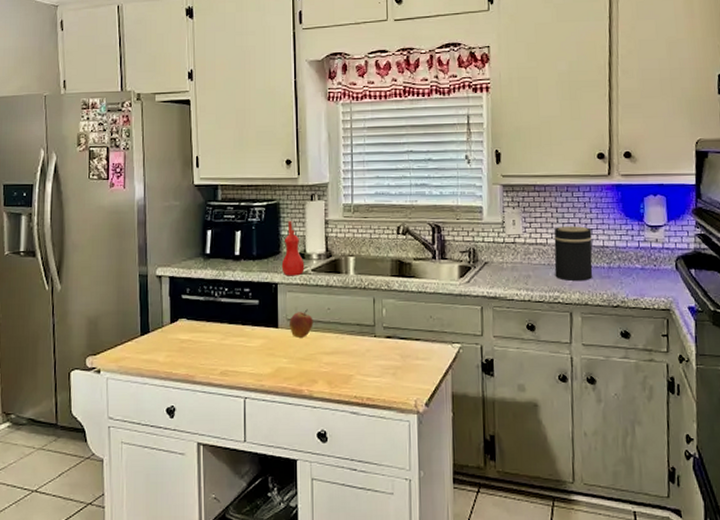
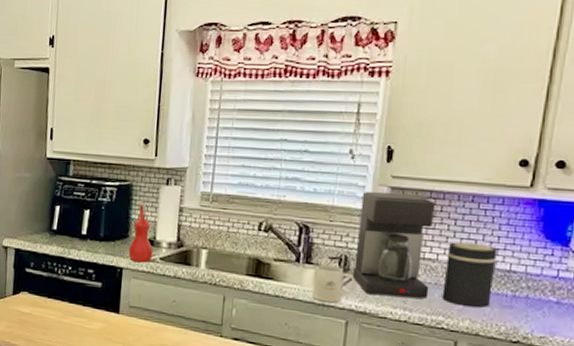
fruit: present [290,309,313,338] -> none [131,298,157,327]
mug: none [448,259,485,292] -> present [311,265,356,303]
coffee maker: none [480,189,544,280] -> present [352,191,436,299]

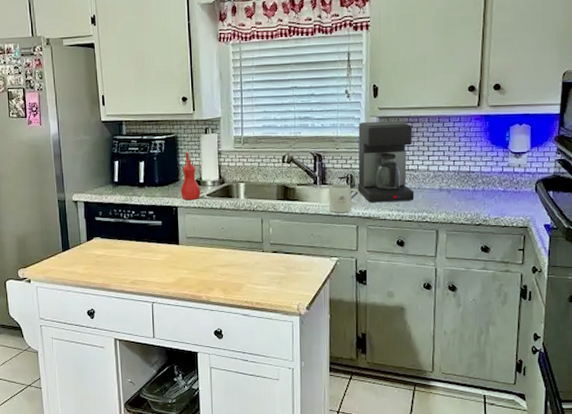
cylinder: present [442,242,497,308] -> none [424,153,460,202]

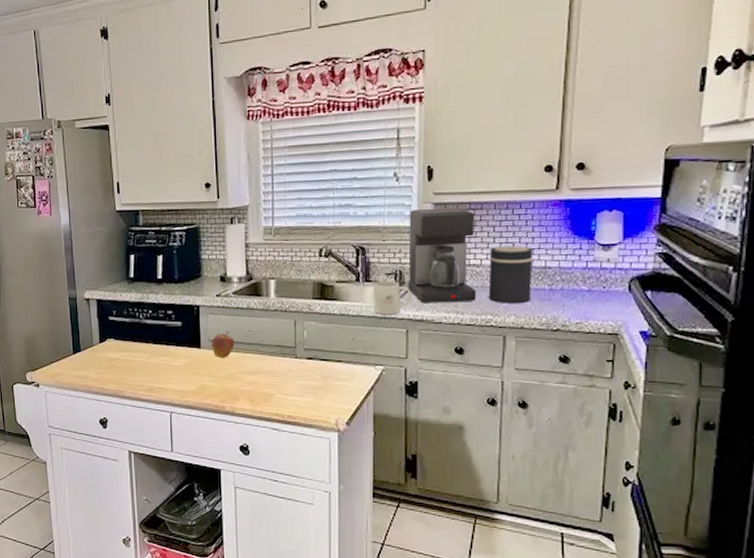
spray bottle: present [180,151,201,201] -> none [202,244,226,299]
fruit: none [189,229,209,253] -> present [212,331,235,358]
cylinder: none [424,153,460,202] -> present [488,246,533,303]

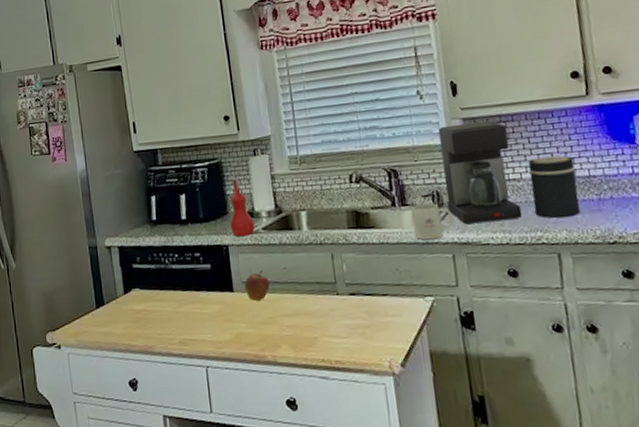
spray bottle: none [202,244,226,299] -> present [230,178,255,237]

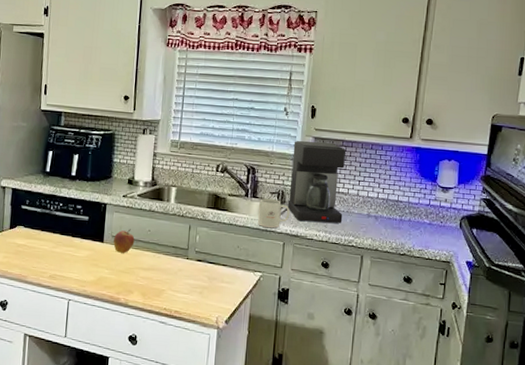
spray bottle: present [230,178,255,237] -> none [111,149,132,199]
cylinder: present [528,155,580,218] -> none [352,179,389,229]

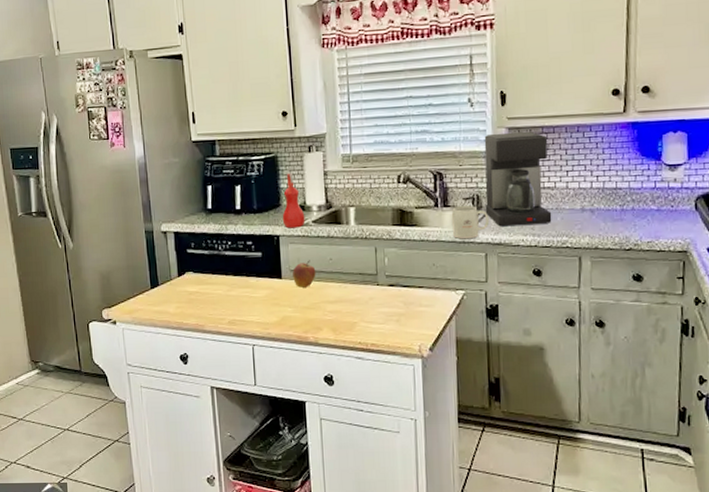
spray bottle: none [111,149,132,199] -> present [282,173,305,229]

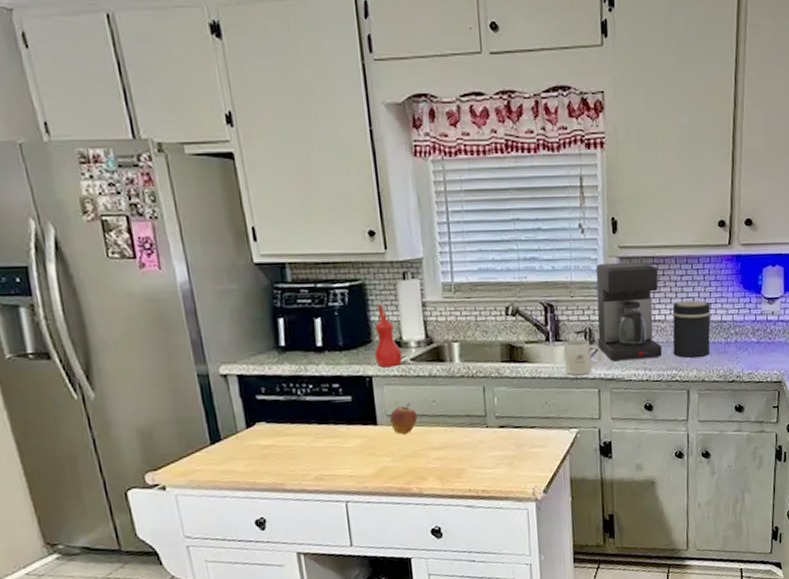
cylinder: none [563,168,605,225] -> present [672,300,711,358]

